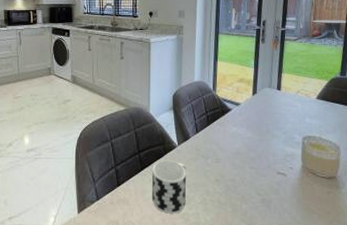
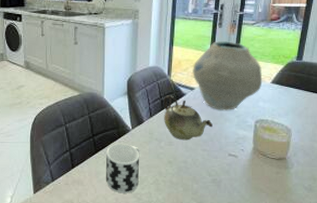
teapot: none [209,110,260,158] -> present [163,95,213,141]
vase: none [237,56,308,126] -> present [192,41,263,110]

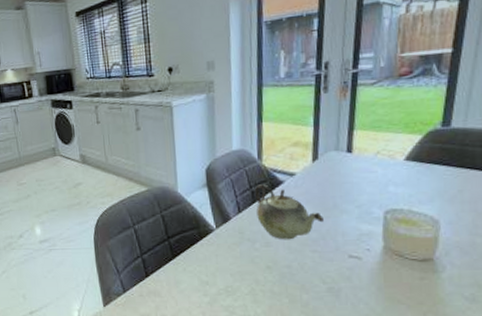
cup: present [105,143,140,193] -> none [186,245,230,306]
vase: present [192,41,263,110] -> none [291,109,392,200]

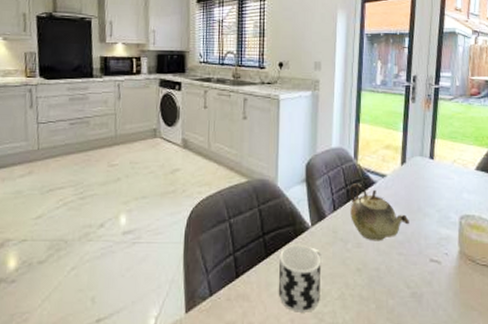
cup: none [186,245,230,306] -> present [278,244,322,312]

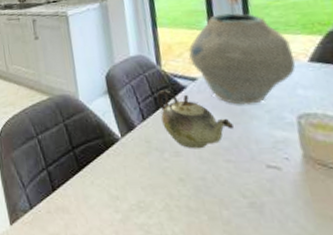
cup: present [278,244,322,312] -> none [92,156,143,224]
vase: none [383,118,466,203] -> present [188,12,296,105]

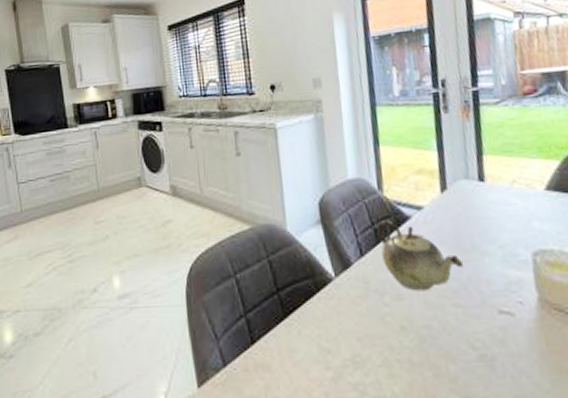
vase: present [188,12,296,105] -> none [414,131,532,239]

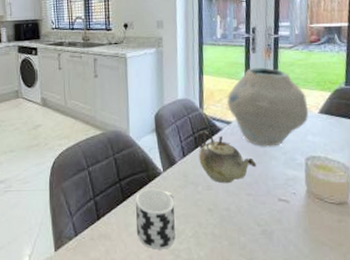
cup: none [300,299,359,384] -> present [136,188,175,250]
vase: none [414,131,532,239] -> present [227,67,309,147]

